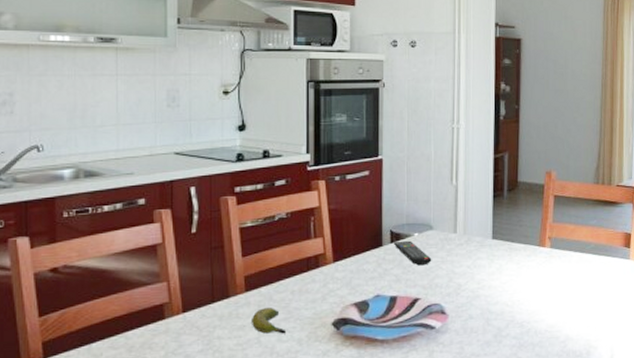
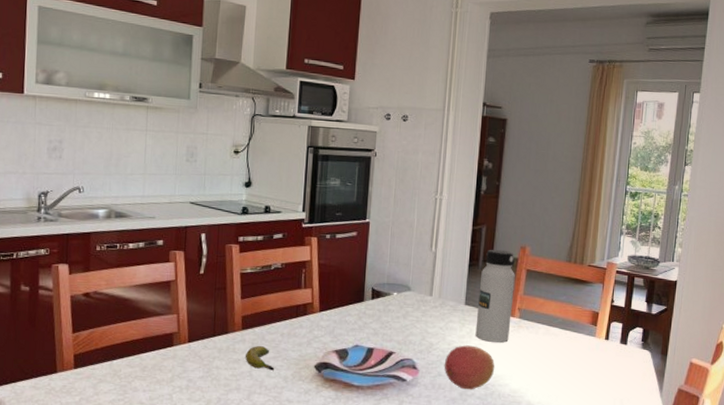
remote control: present [393,240,432,266] -> none [373,298,408,323]
fruit: none [475,282,529,330] -> present [444,345,495,390]
water bottle: none [505,177,543,276] -> present [475,249,515,343]

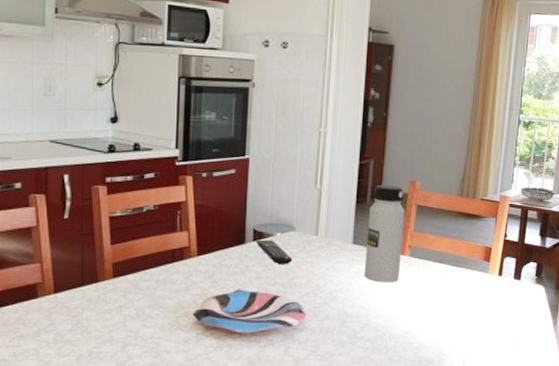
banana: present [245,345,275,371] -> none [117,293,151,320]
remote control: none [373,298,408,323] -> present [255,239,293,265]
fruit: present [444,345,495,390] -> none [332,286,385,333]

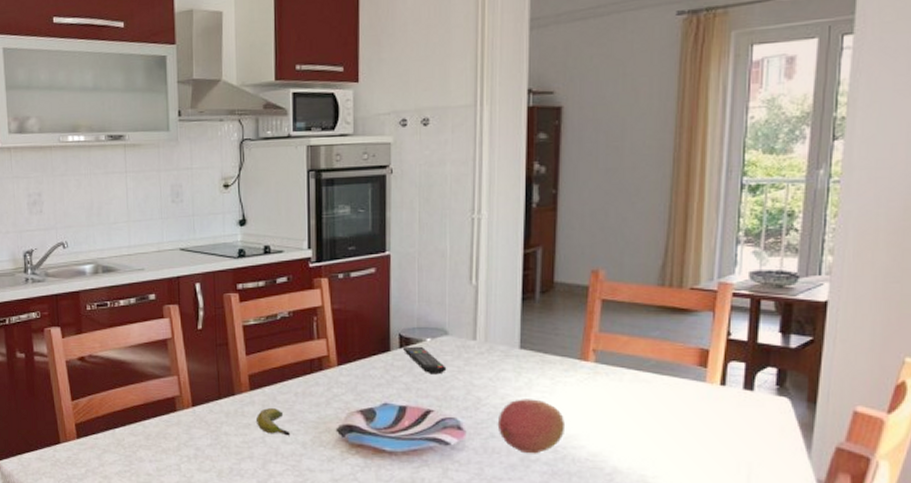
banana: none [117,293,151,320] -> present [255,407,291,436]
fruit: none [332,286,385,333] -> present [497,399,566,454]
water bottle: present [364,184,405,282] -> none [536,276,586,394]

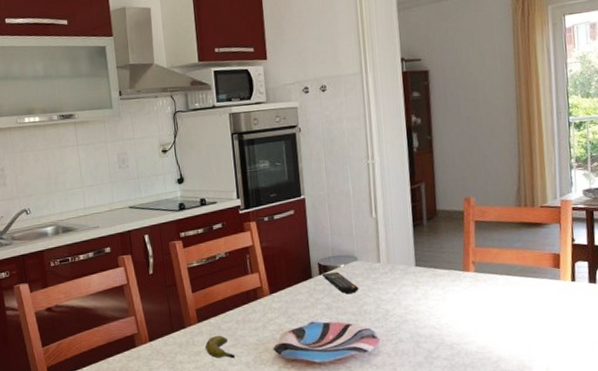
fruit: present [497,399,566,454] -> none [404,307,458,352]

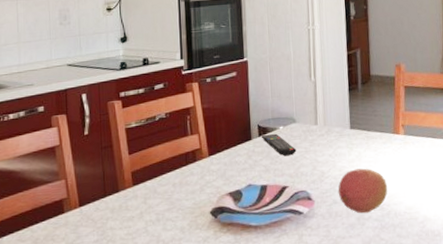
banana: present [204,335,236,359] -> none [138,199,171,224]
fruit: none [404,307,458,352] -> present [338,168,388,214]

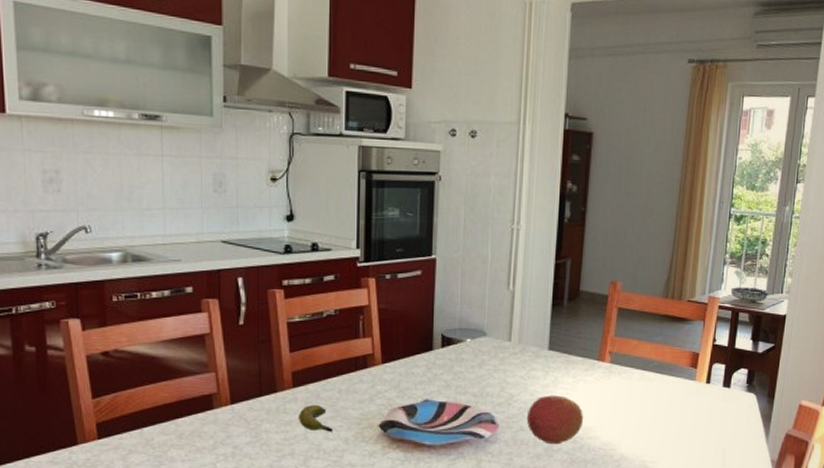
banana: none [138,199,171,224] -> present [298,404,334,432]
remote control: present [261,133,297,156] -> none [444,346,484,373]

